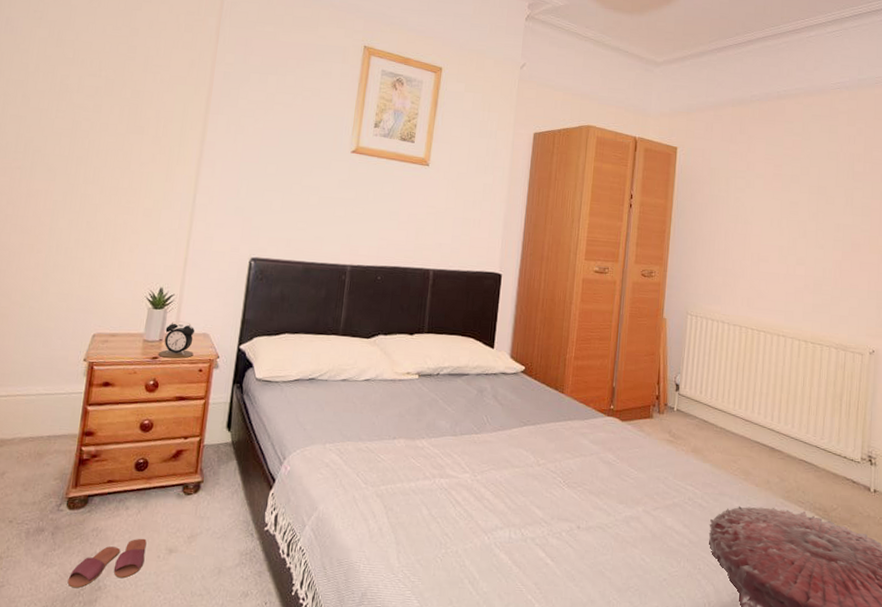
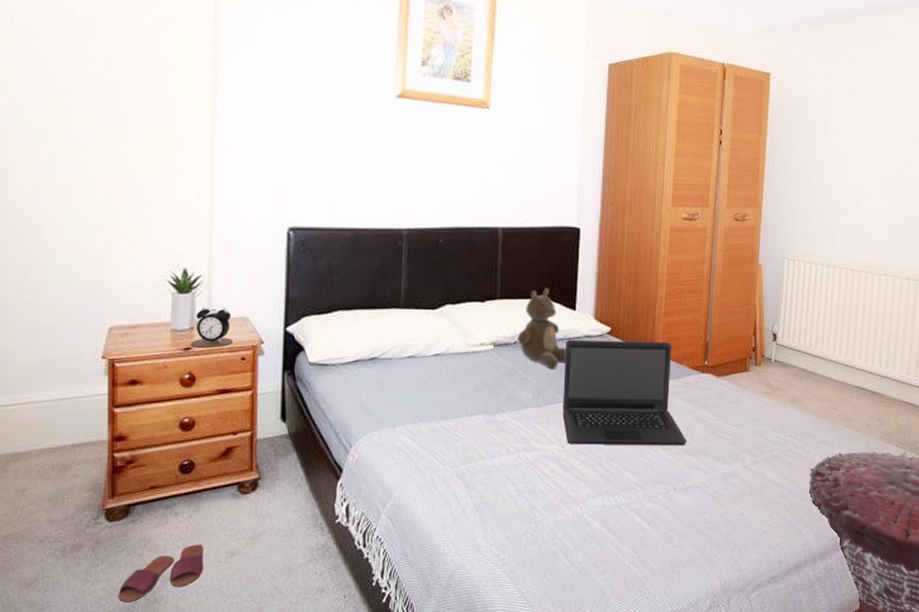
teddy bear: none [440,325,484,402] -> present [517,287,567,370]
laptop: none [476,375,592,486] -> present [562,339,687,446]

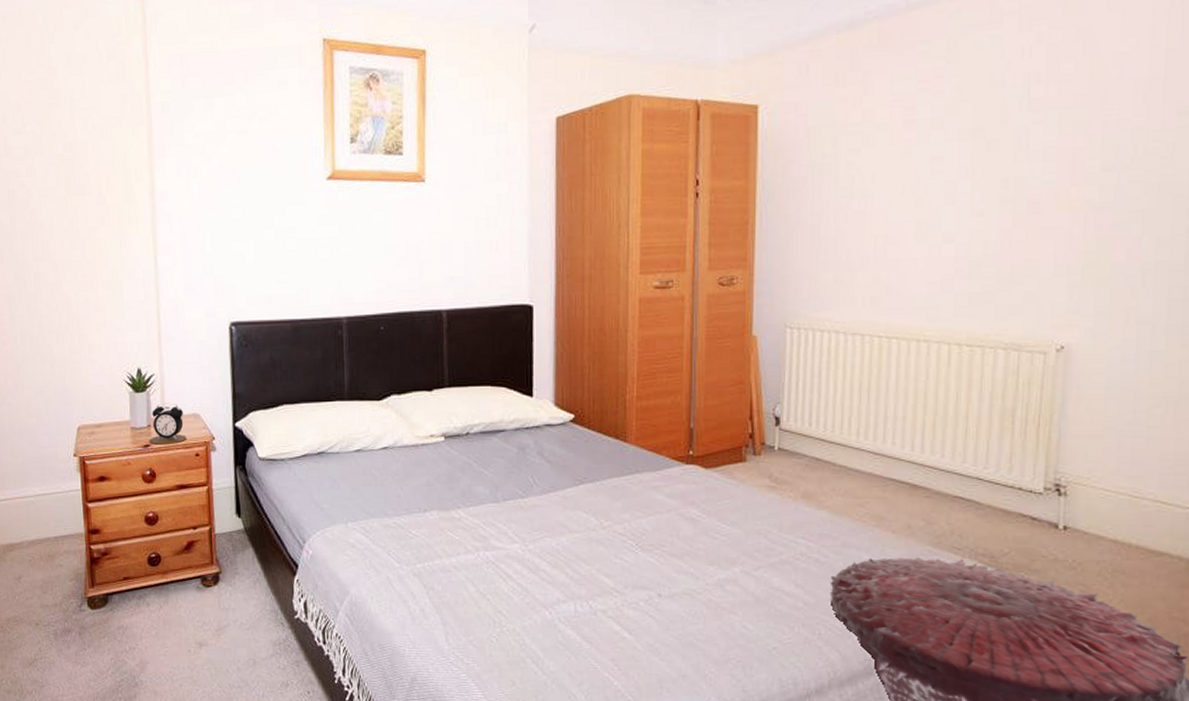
slippers: present [118,544,203,603] -> none [104,633,176,685]
teddy bear: present [517,287,567,370] -> none [469,372,525,462]
laptop: present [562,339,687,446] -> none [523,429,672,547]

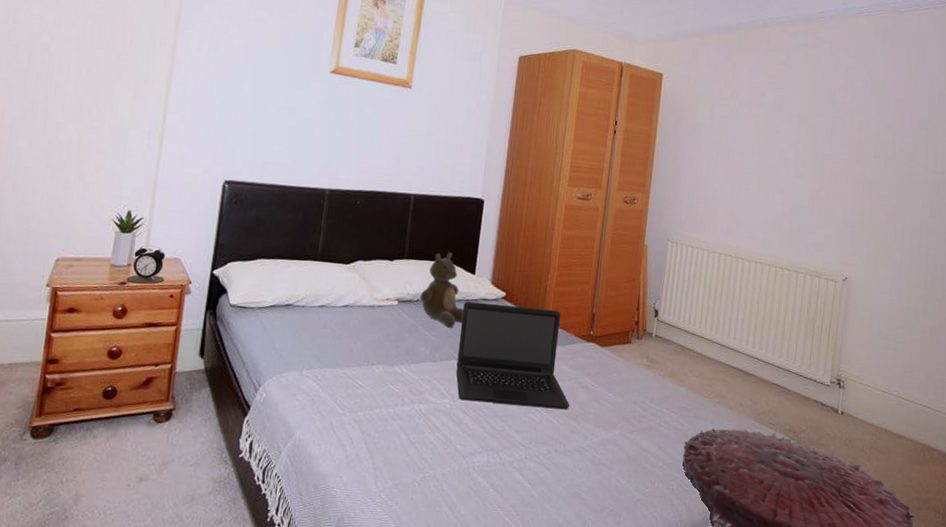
teddy bear: none [469,372,525,462] -> present [420,251,464,328]
laptop: none [523,429,672,547] -> present [456,301,570,410]

